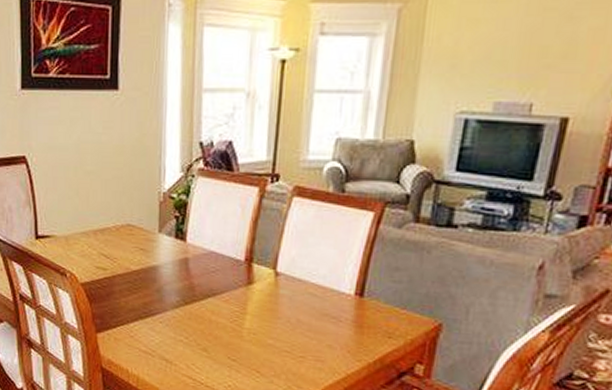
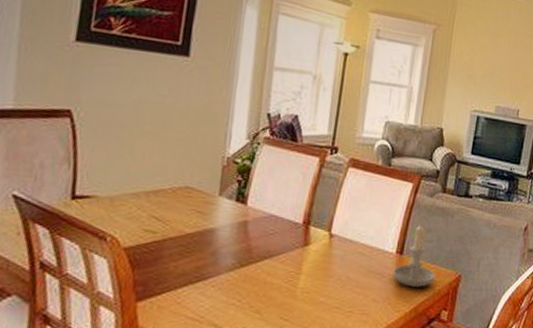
candle: none [351,262,407,335] -> present [393,225,436,287]

